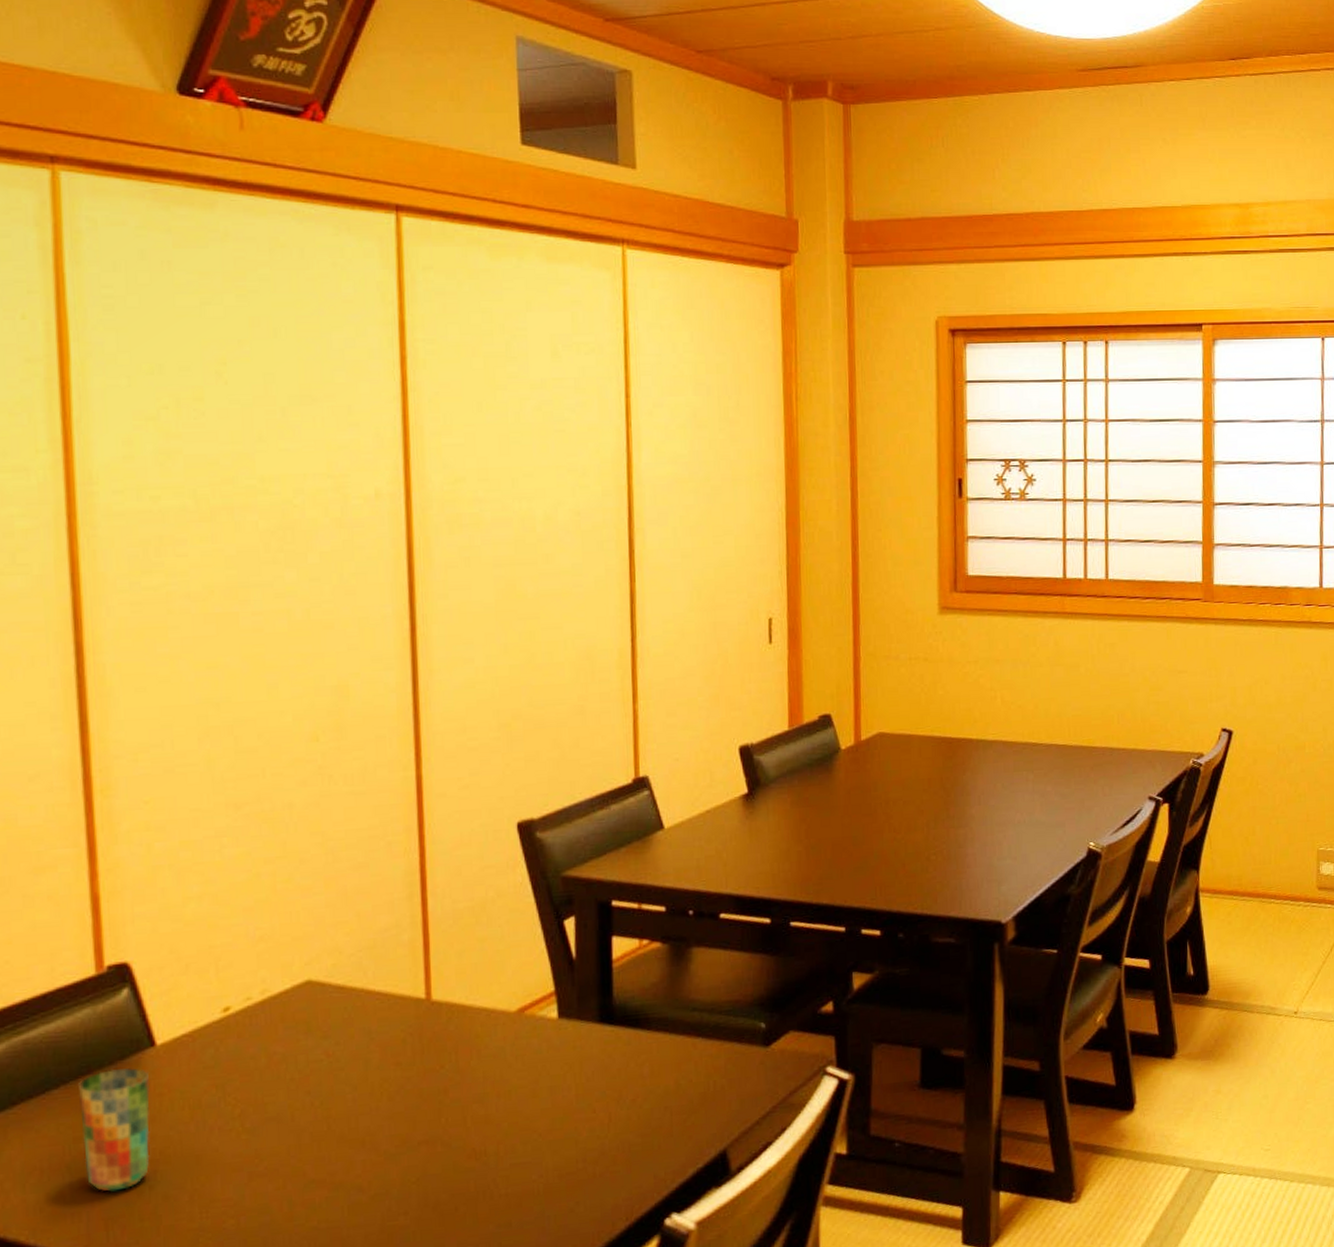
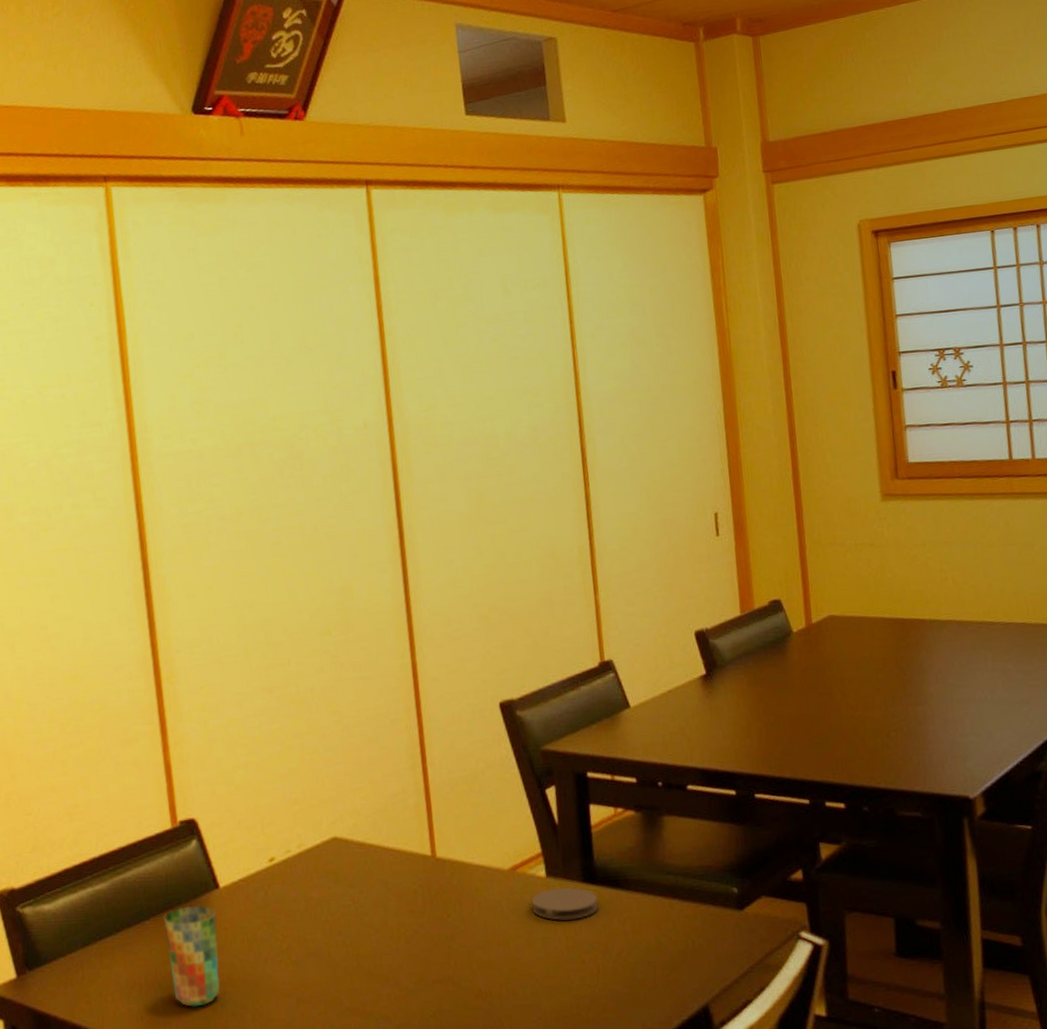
coaster: none [539,1029,615,1067] -> present [532,887,599,921]

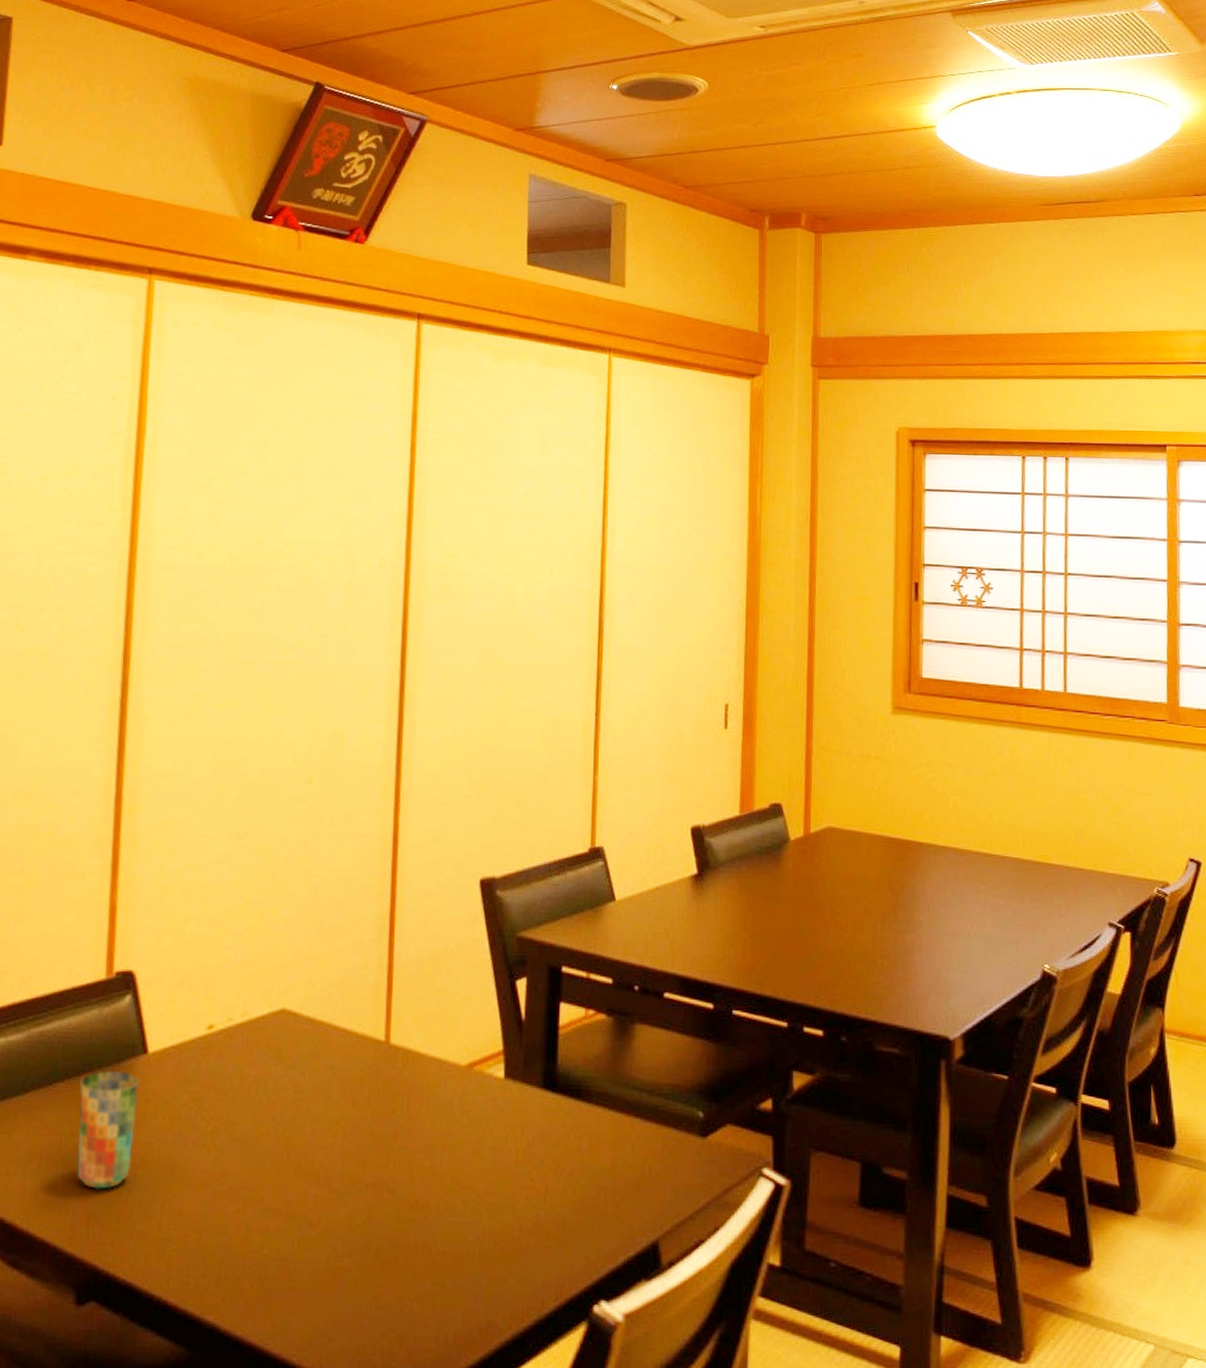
coaster: present [532,887,599,921] -> none [484,1091,556,1130]

